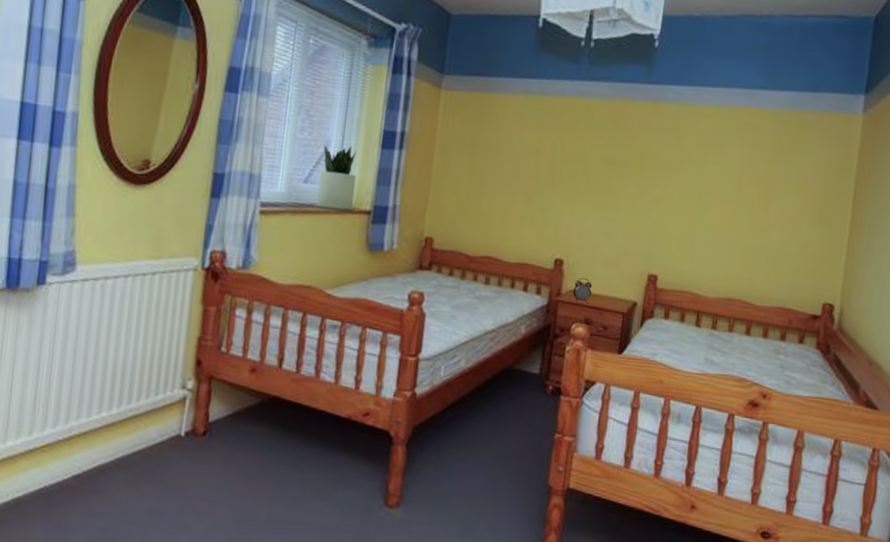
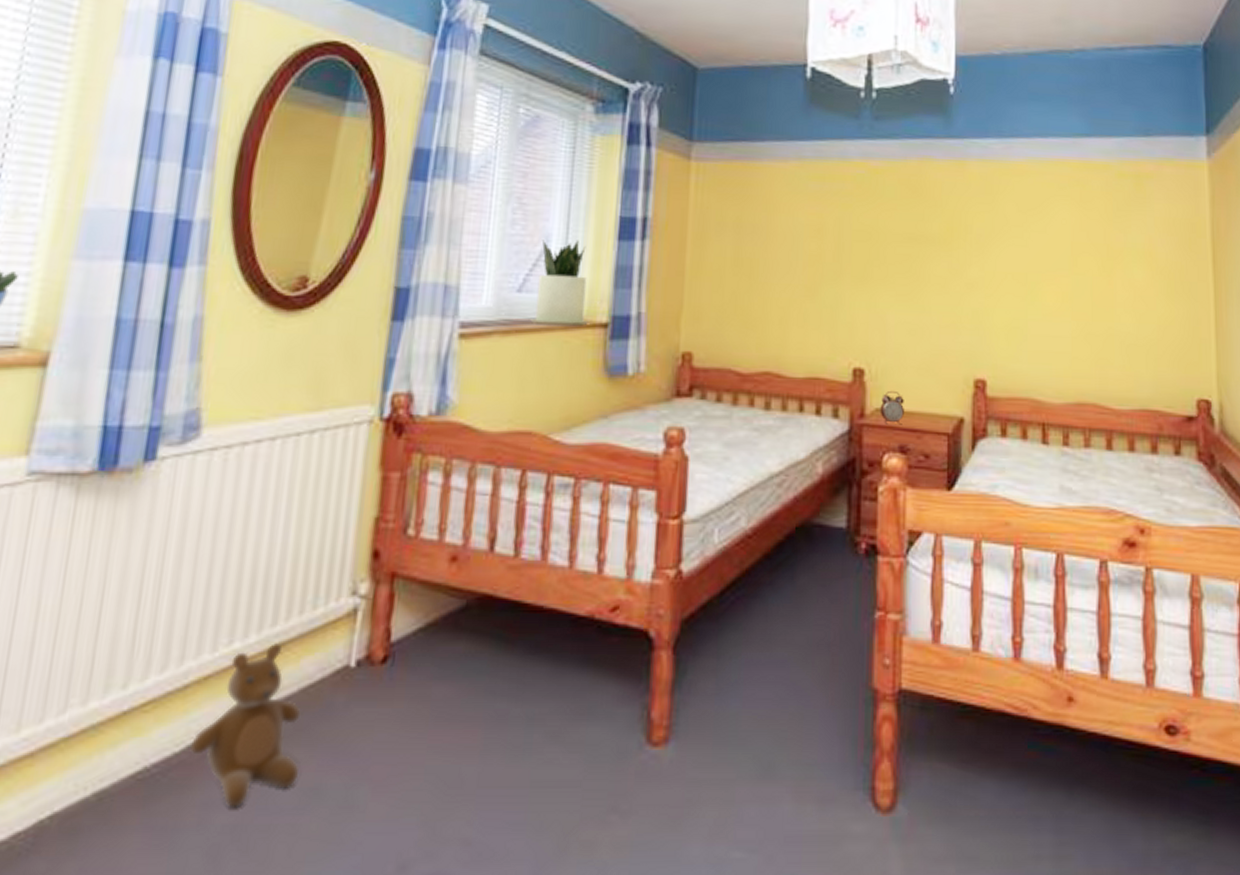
teddy bear: none [75,415,148,518] -> present [190,643,301,808]

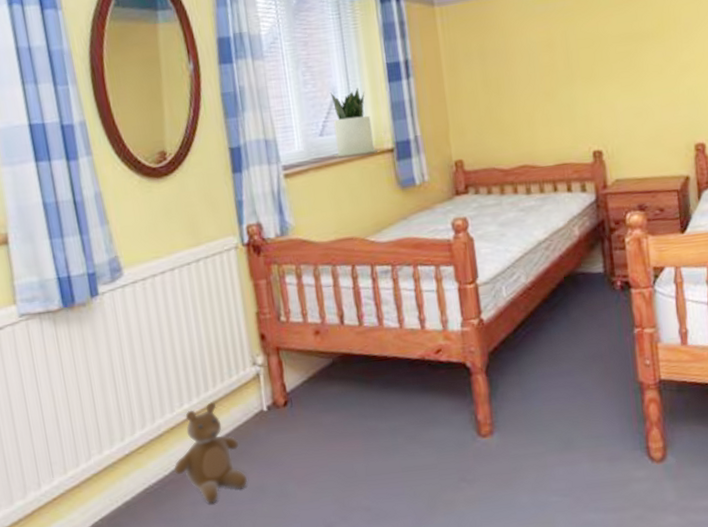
alarm clock: present [880,390,904,425] -> none [618,163,639,191]

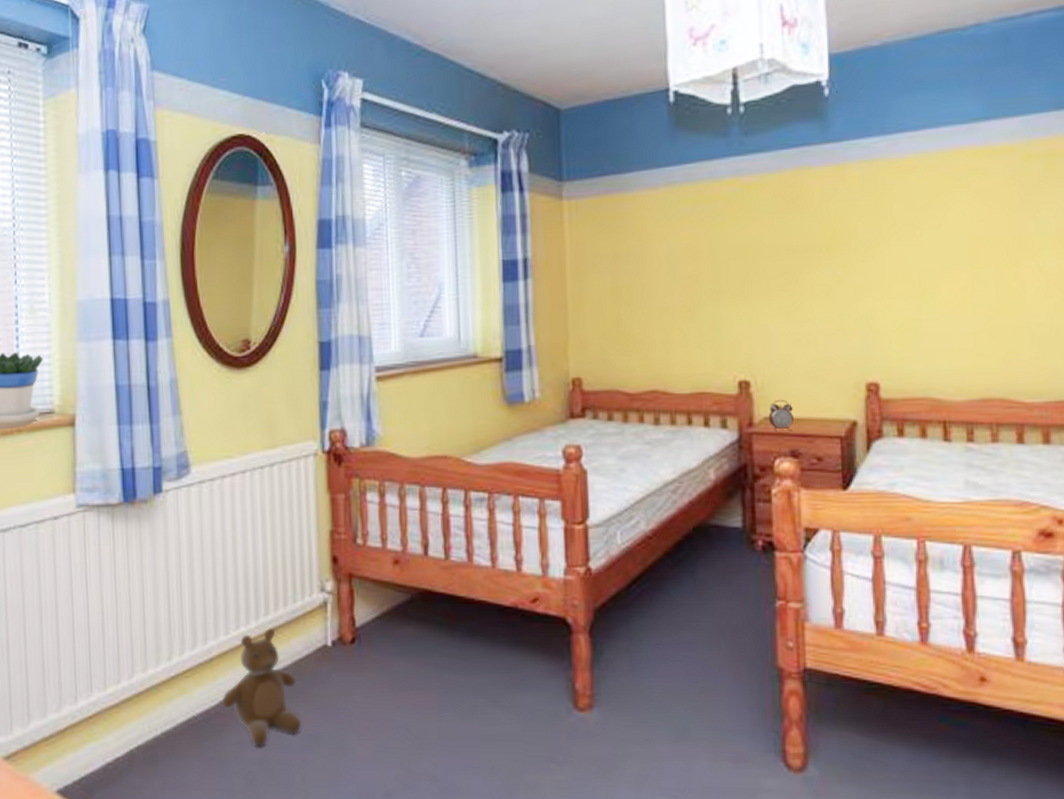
planter: present [329,88,378,159] -> none [434,286,485,365]
alarm clock: none [618,163,639,191] -> present [768,399,794,432]

